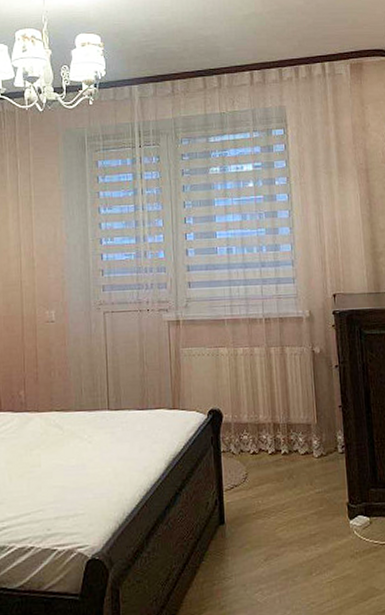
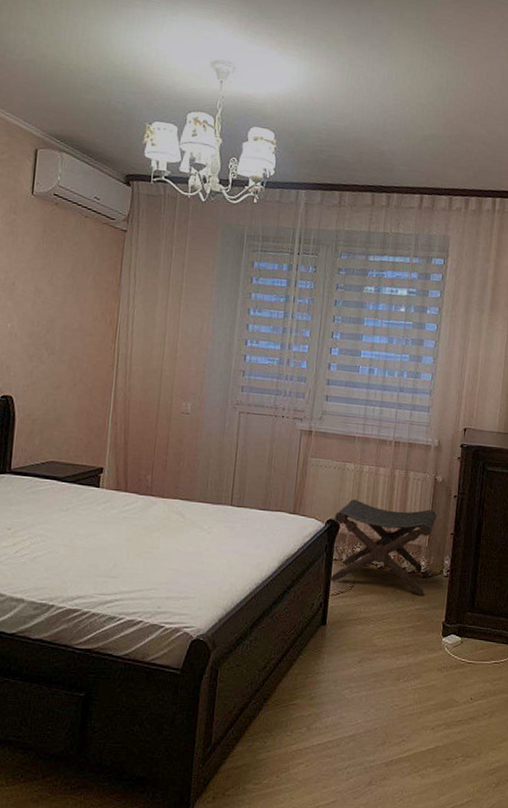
footstool: none [216,384,324,478] -> present [330,499,437,596]

